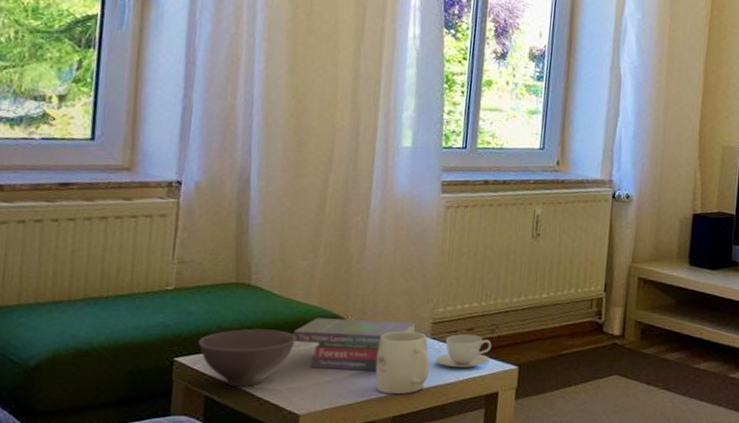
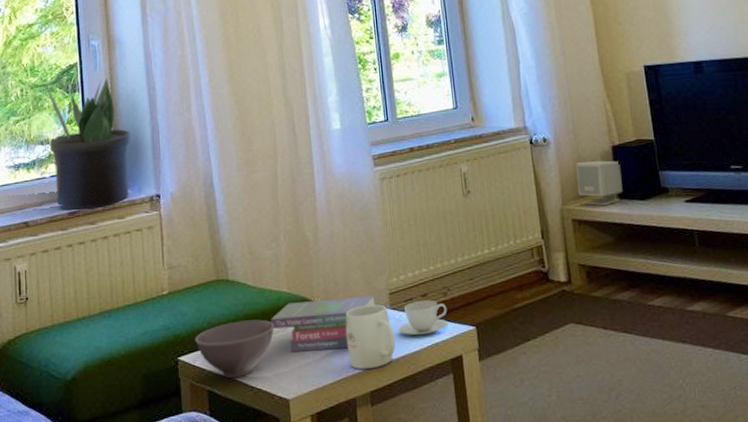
planter: none [44,30,155,185] -> present [45,78,131,211]
speaker: none [650,224,698,270] -> present [575,160,623,206]

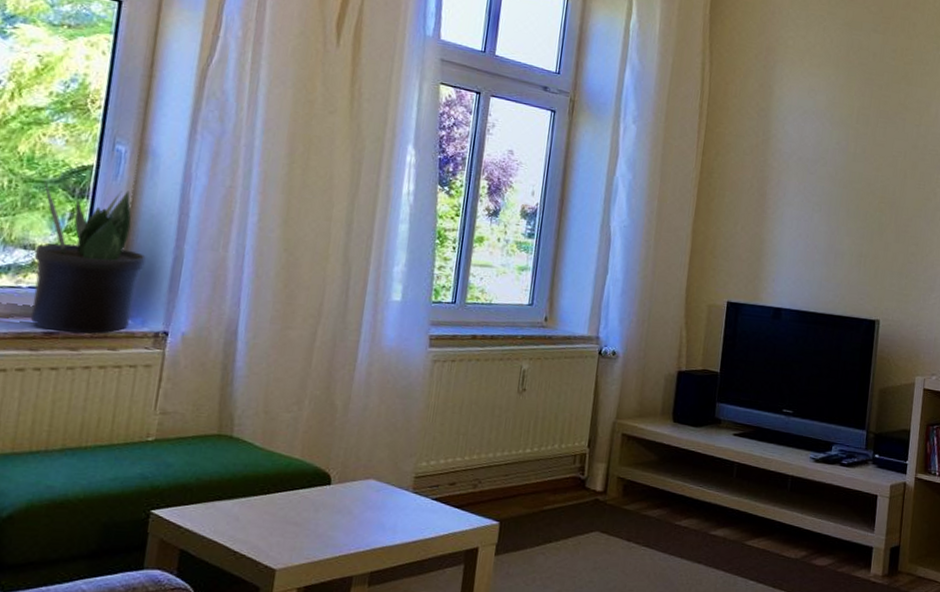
bowl: present [195,319,275,379] -> none [176,481,277,541]
books: present [270,295,376,352] -> none [272,471,398,526]
mug: present [345,304,396,370] -> none [354,484,411,550]
teacup: present [399,299,449,336] -> none [416,488,474,523]
speaker: present [575,160,623,206] -> none [634,381,683,426]

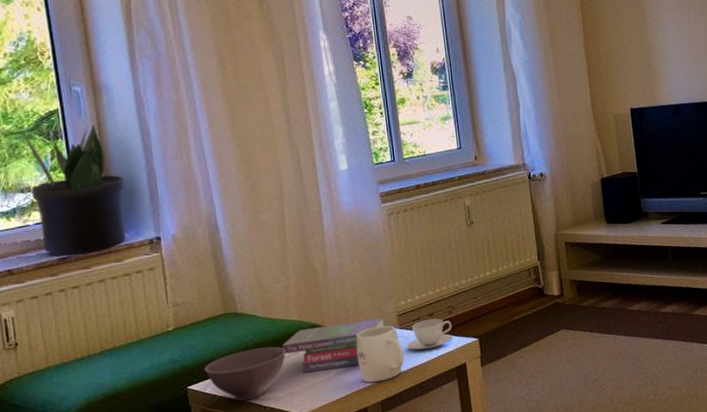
bowl: none [176,481,277,541] -> present [204,346,287,402]
books: none [272,471,398,526] -> present [281,318,385,373]
mug: none [354,484,411,550] -> present [355,325,404,383]
teacup: none [416,488,474,523] -> present [407,318,454,350]

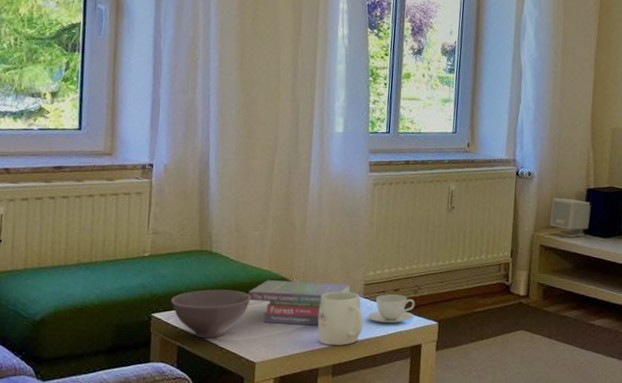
planter: present [21,124,126,257] -> none [40,37,130,168]
speaker: none [569,191,610,230] -> present [550,198,592,238]

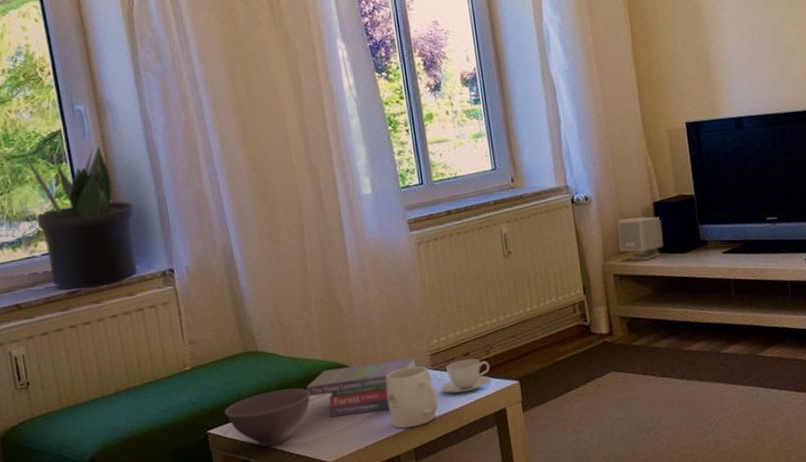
planter: none [40,37,130,168] -> present [23,146,137,290]

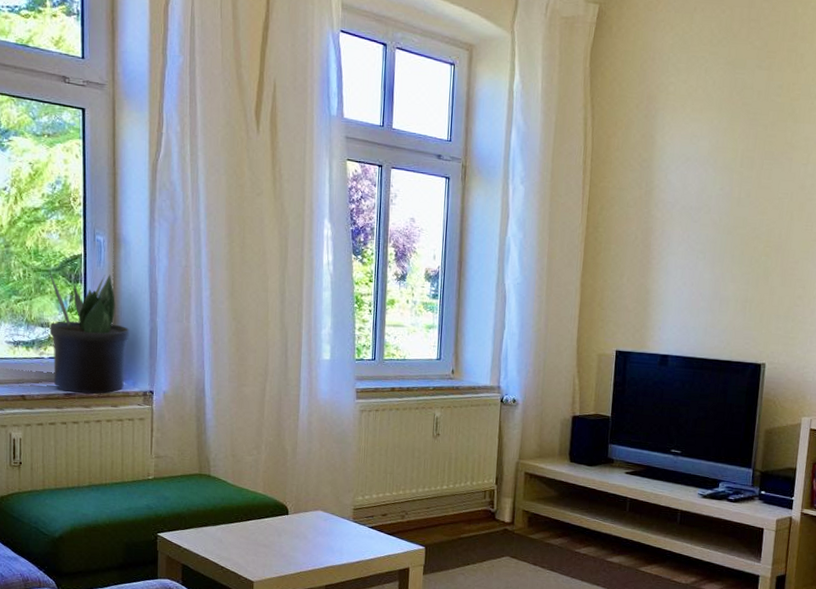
bowl: present [224,388,311,447] -> none [175,511,248,558]
books: present [305,358,416,417] -> none [244,503,340,548]
mug: present [385,366,438,429] -> none [310,515,353,568]
teacup: present [441,358,492,393] -> none [358,518,403,547]
speaker: present [617,216,664,261] -> none [535,425,577,466]

